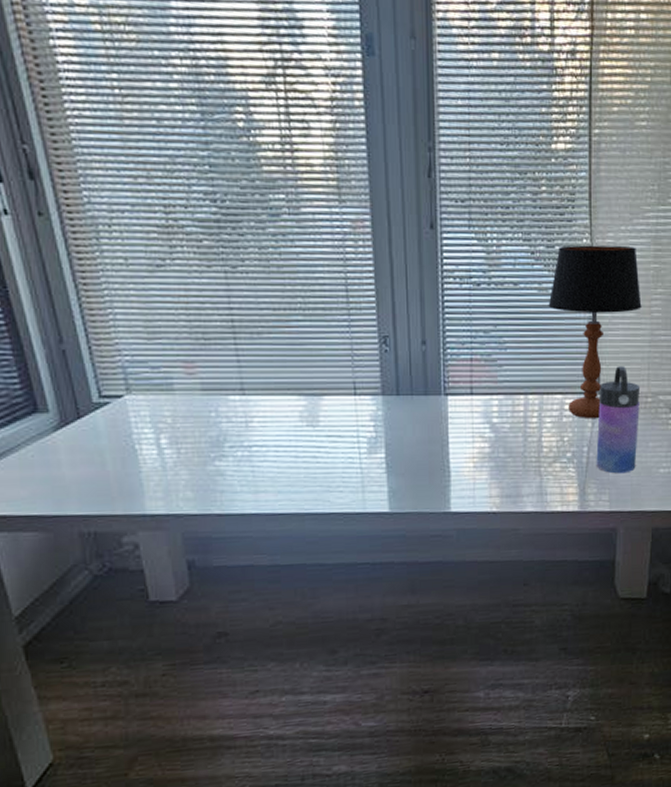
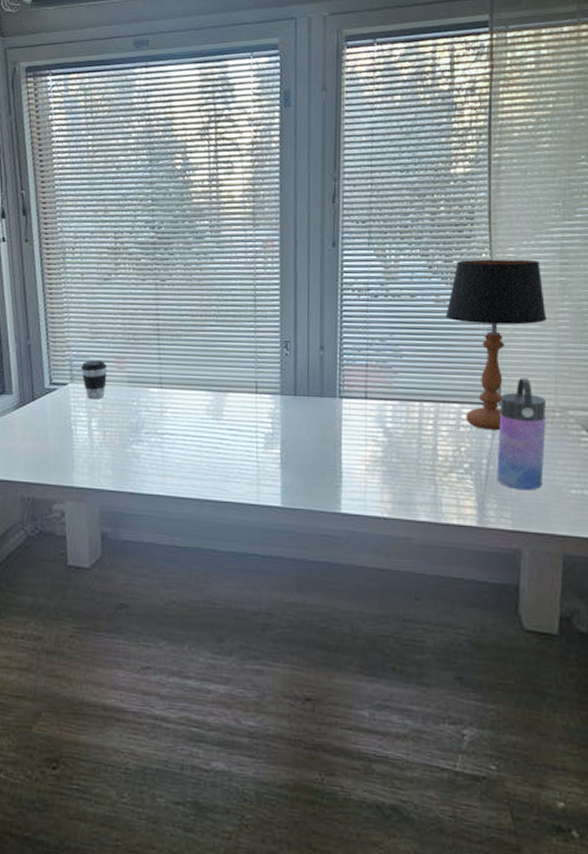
coffee cup: none [138,365,175,413] -> present [80,360,107,400]

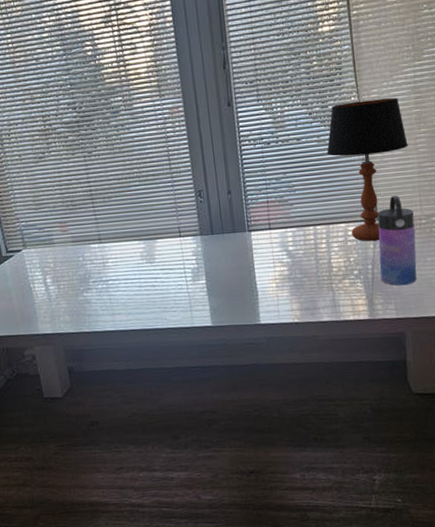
coffee cup: present [80,360,107,400] -> none [30,226,54,261]

